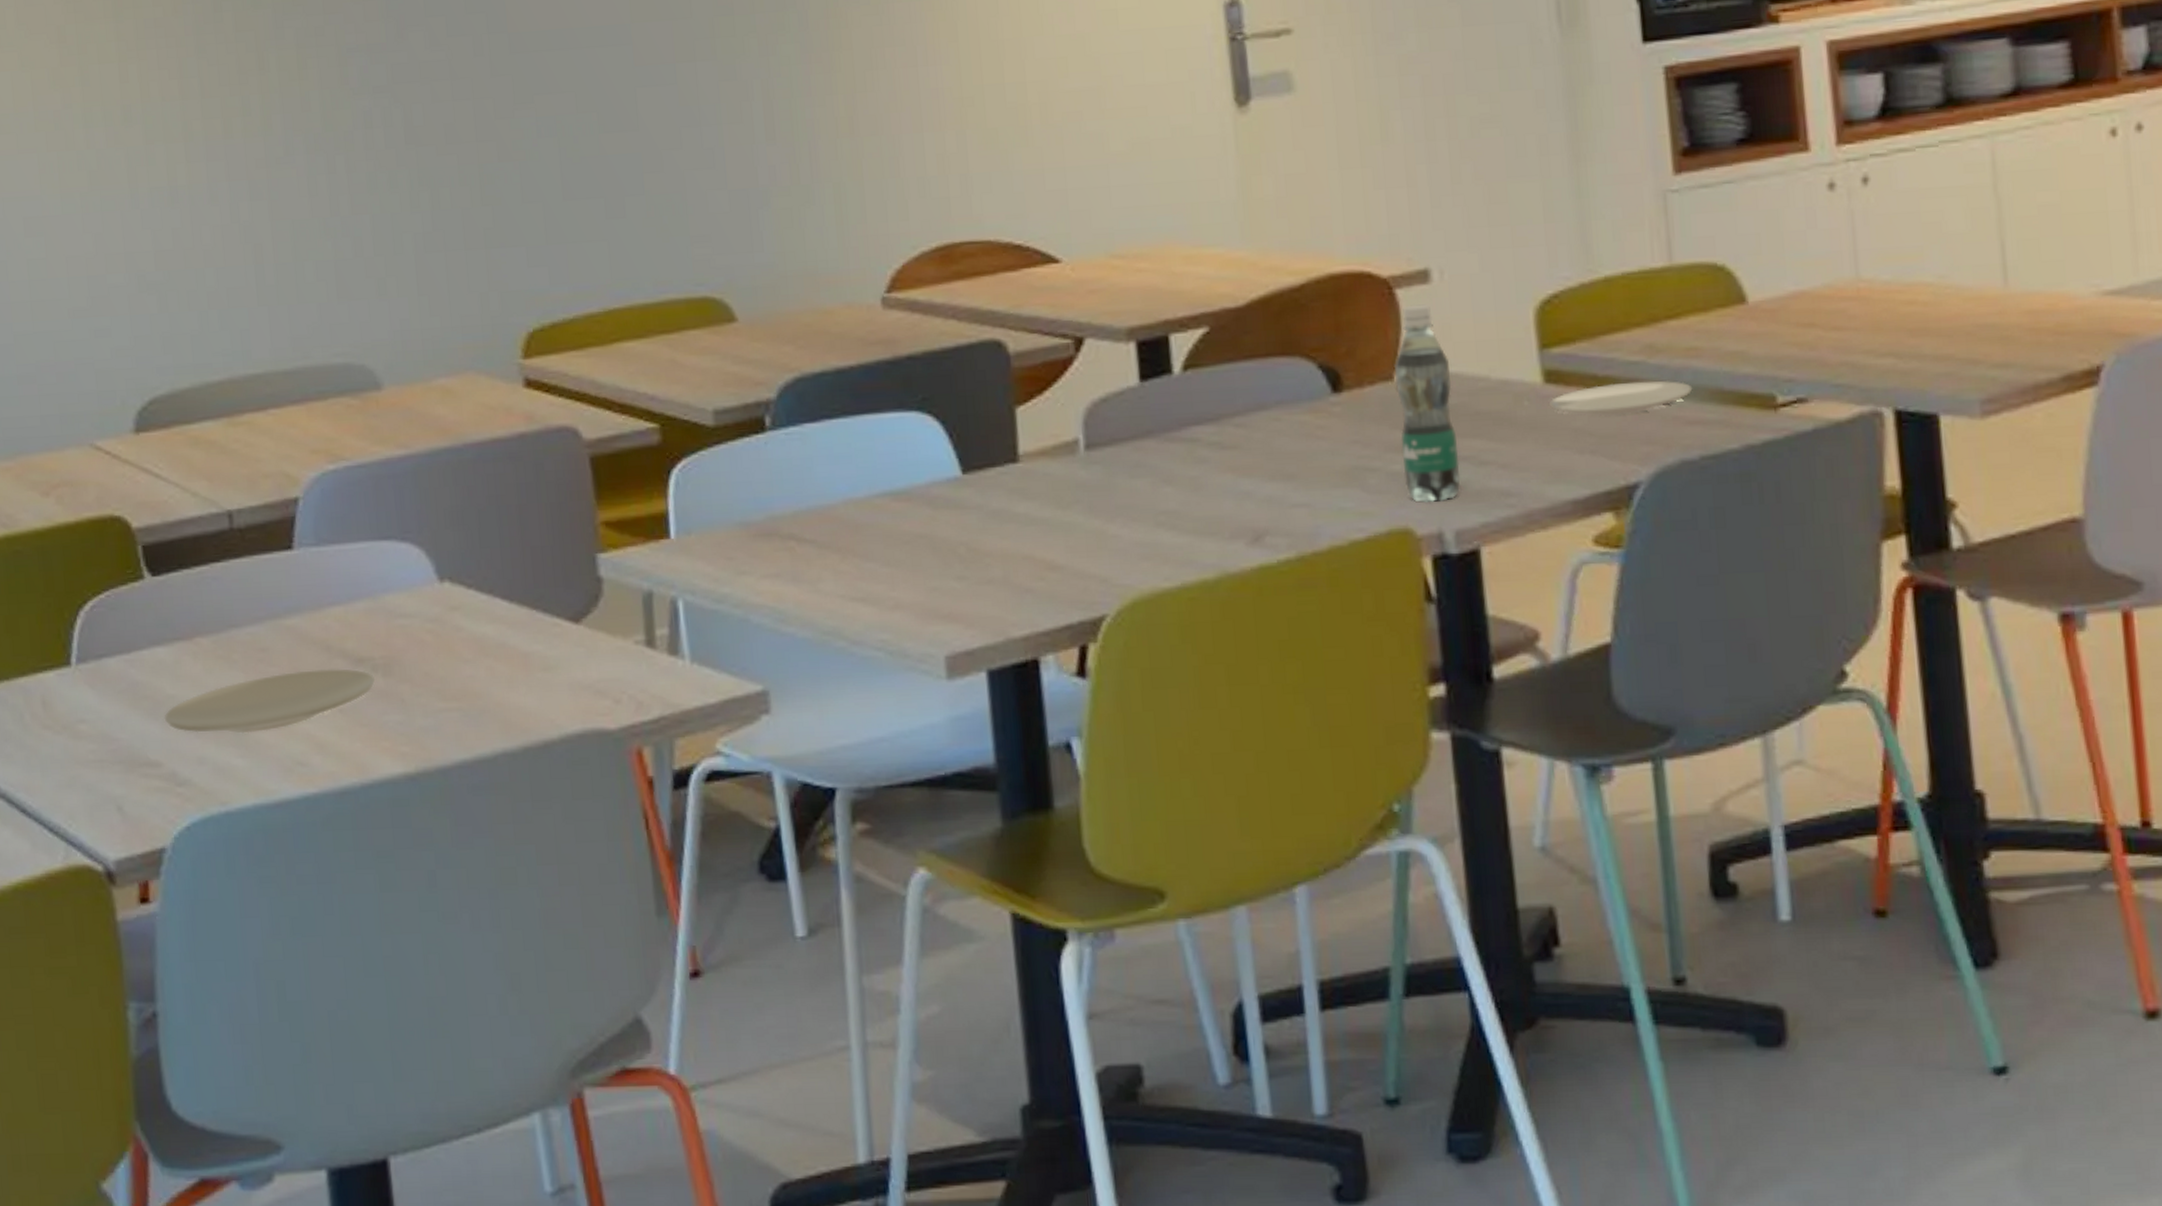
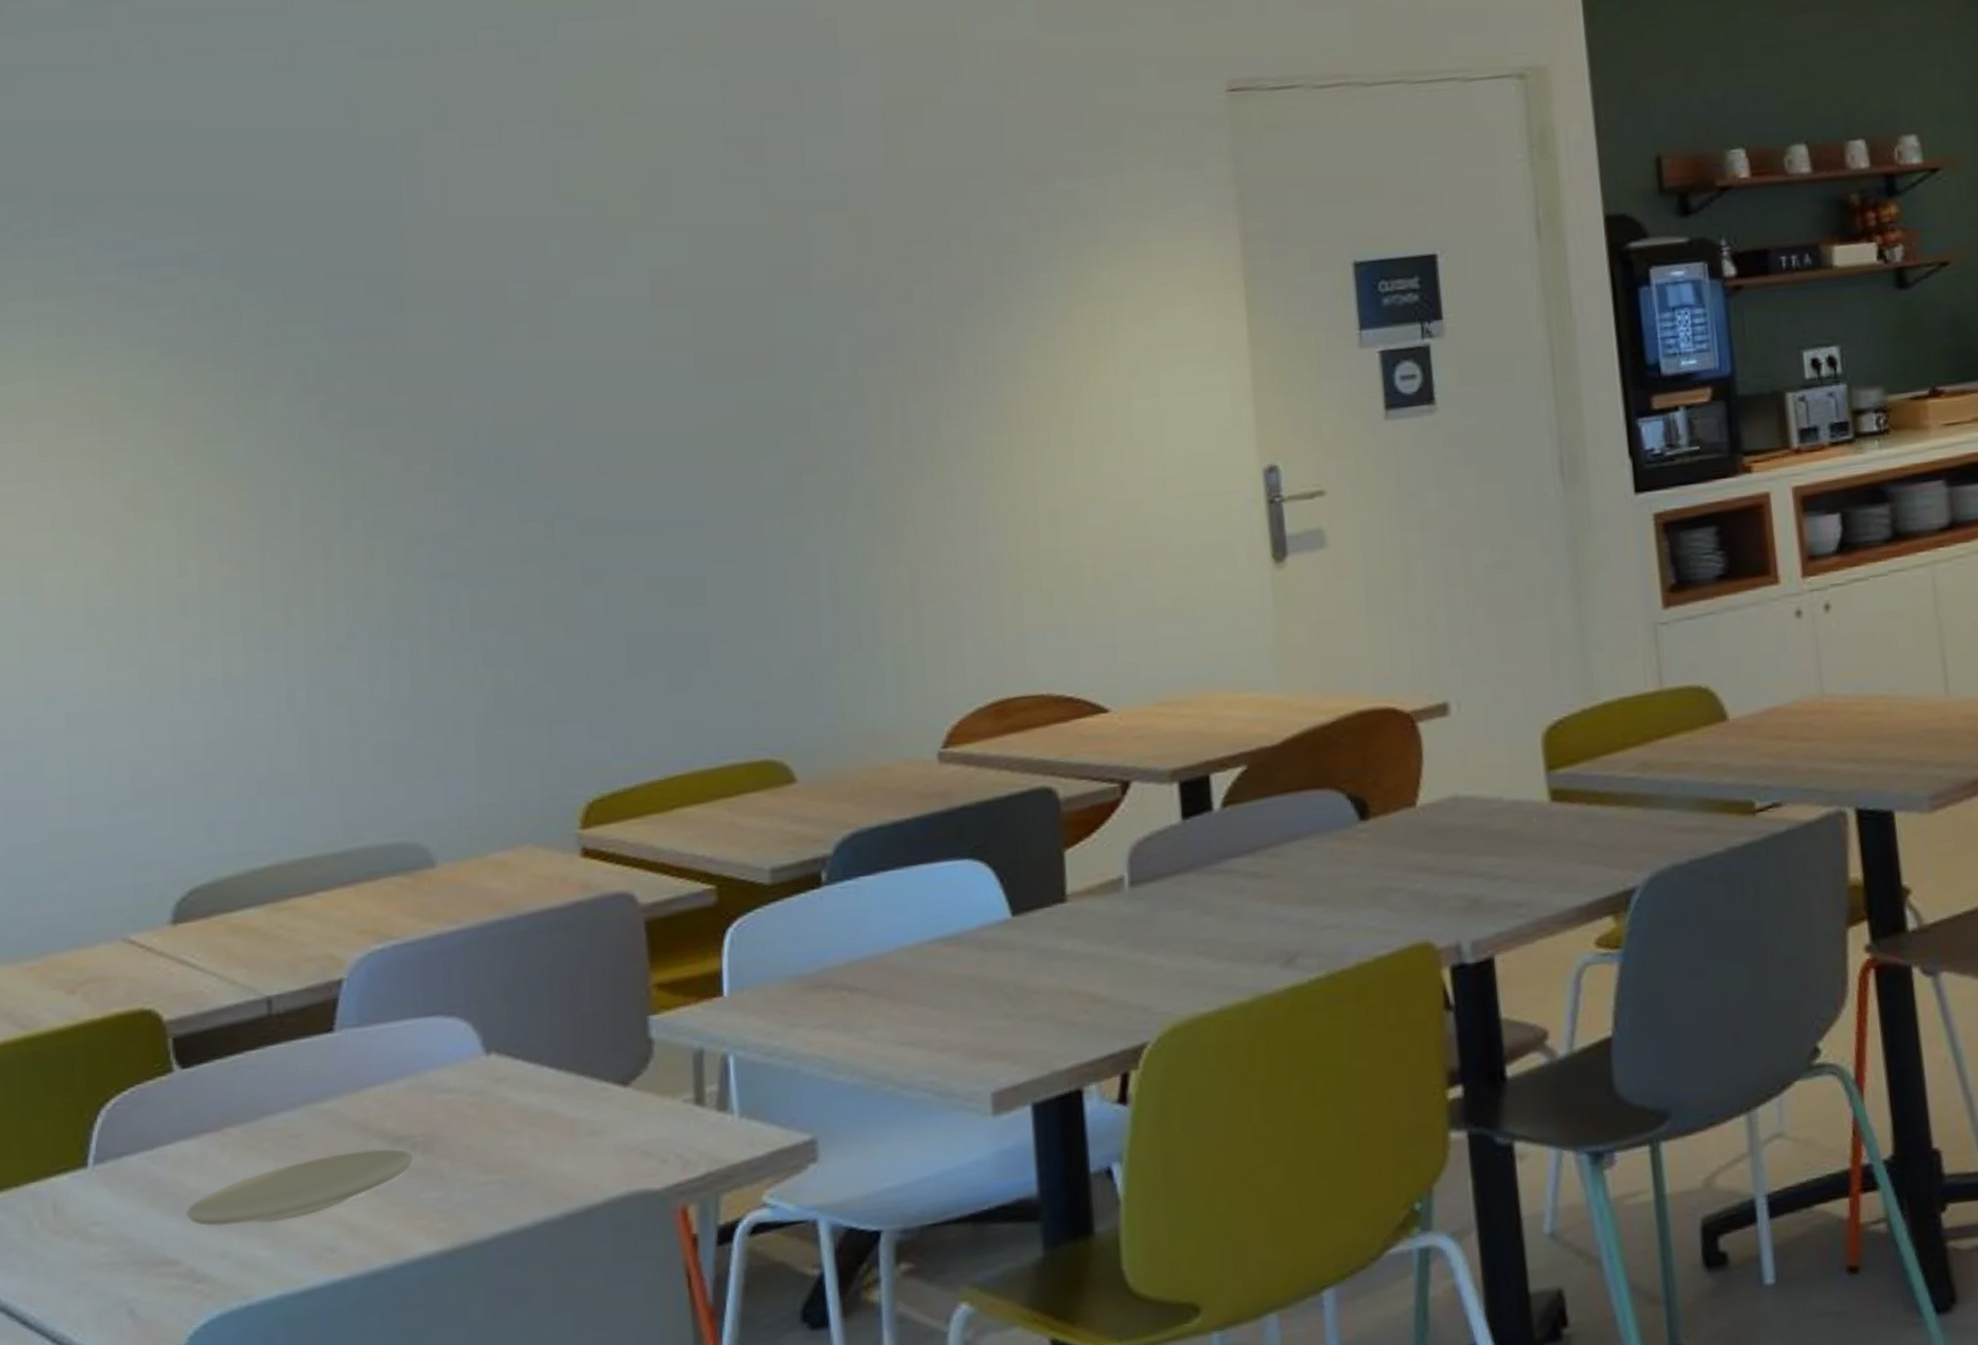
bottle: present [1393,304,1461,503] -> none [1415,735,1477,918]
plate: present [1550,380,1693,417] -> none [1556,793,1682,830]

